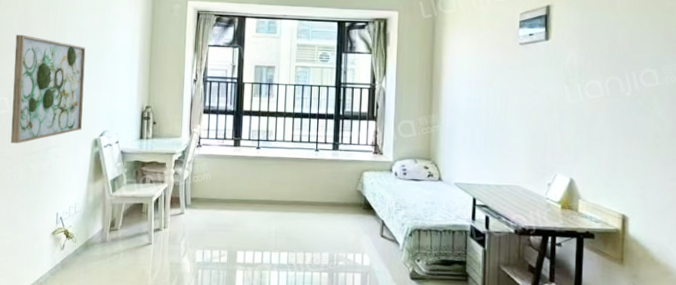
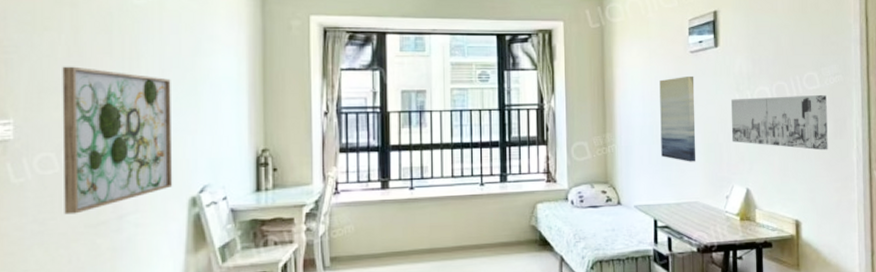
wall art: none [484,66,522,148] -> present [659,75,696,162]
wall art: none [557,90,666,149] -> present [731,94,828,151]

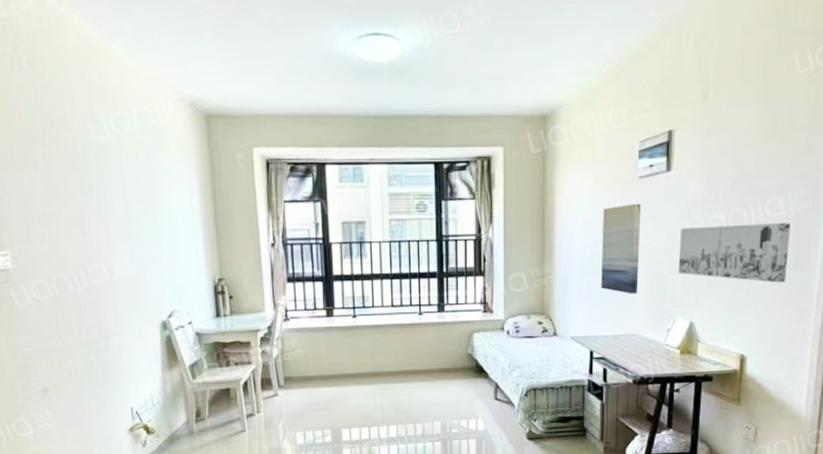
wall art: present [62,66,173,215] -> none [42,202,146,335]

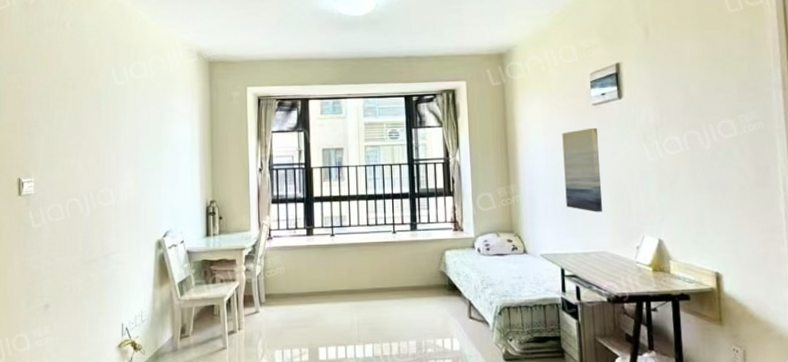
wall art: present [678,222,791,283] -> none [638,142,750,201]

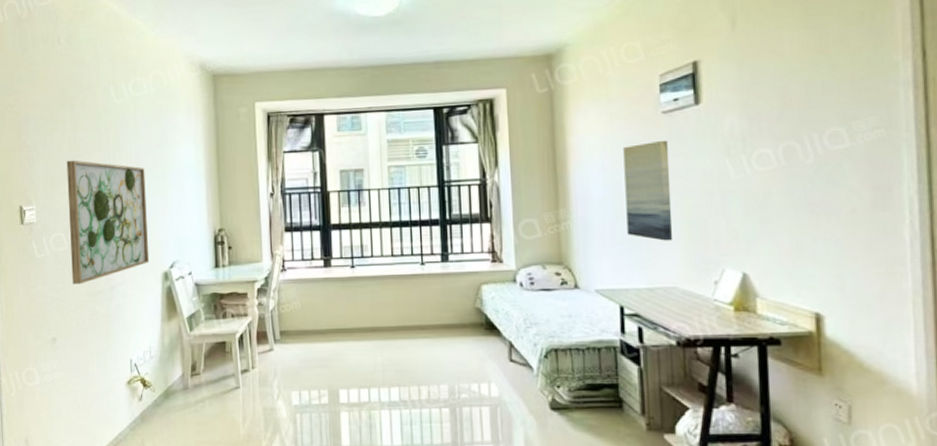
wall art: none [66,136,144,253] -> present [66,160,150,285]

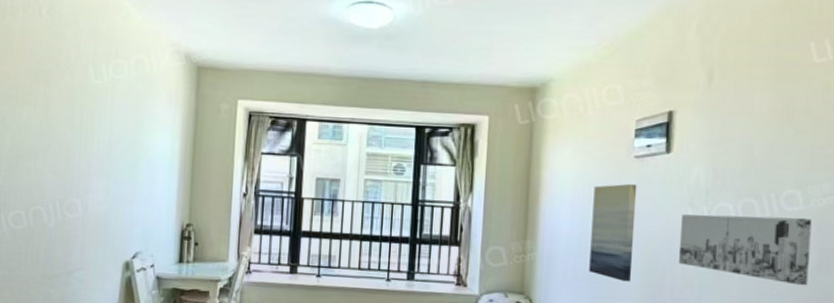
wall art: present [66,160,150,285] -> none [28,136,117,266]
wall art: none [719,154,864,226] -> present [678,214,812,286]

